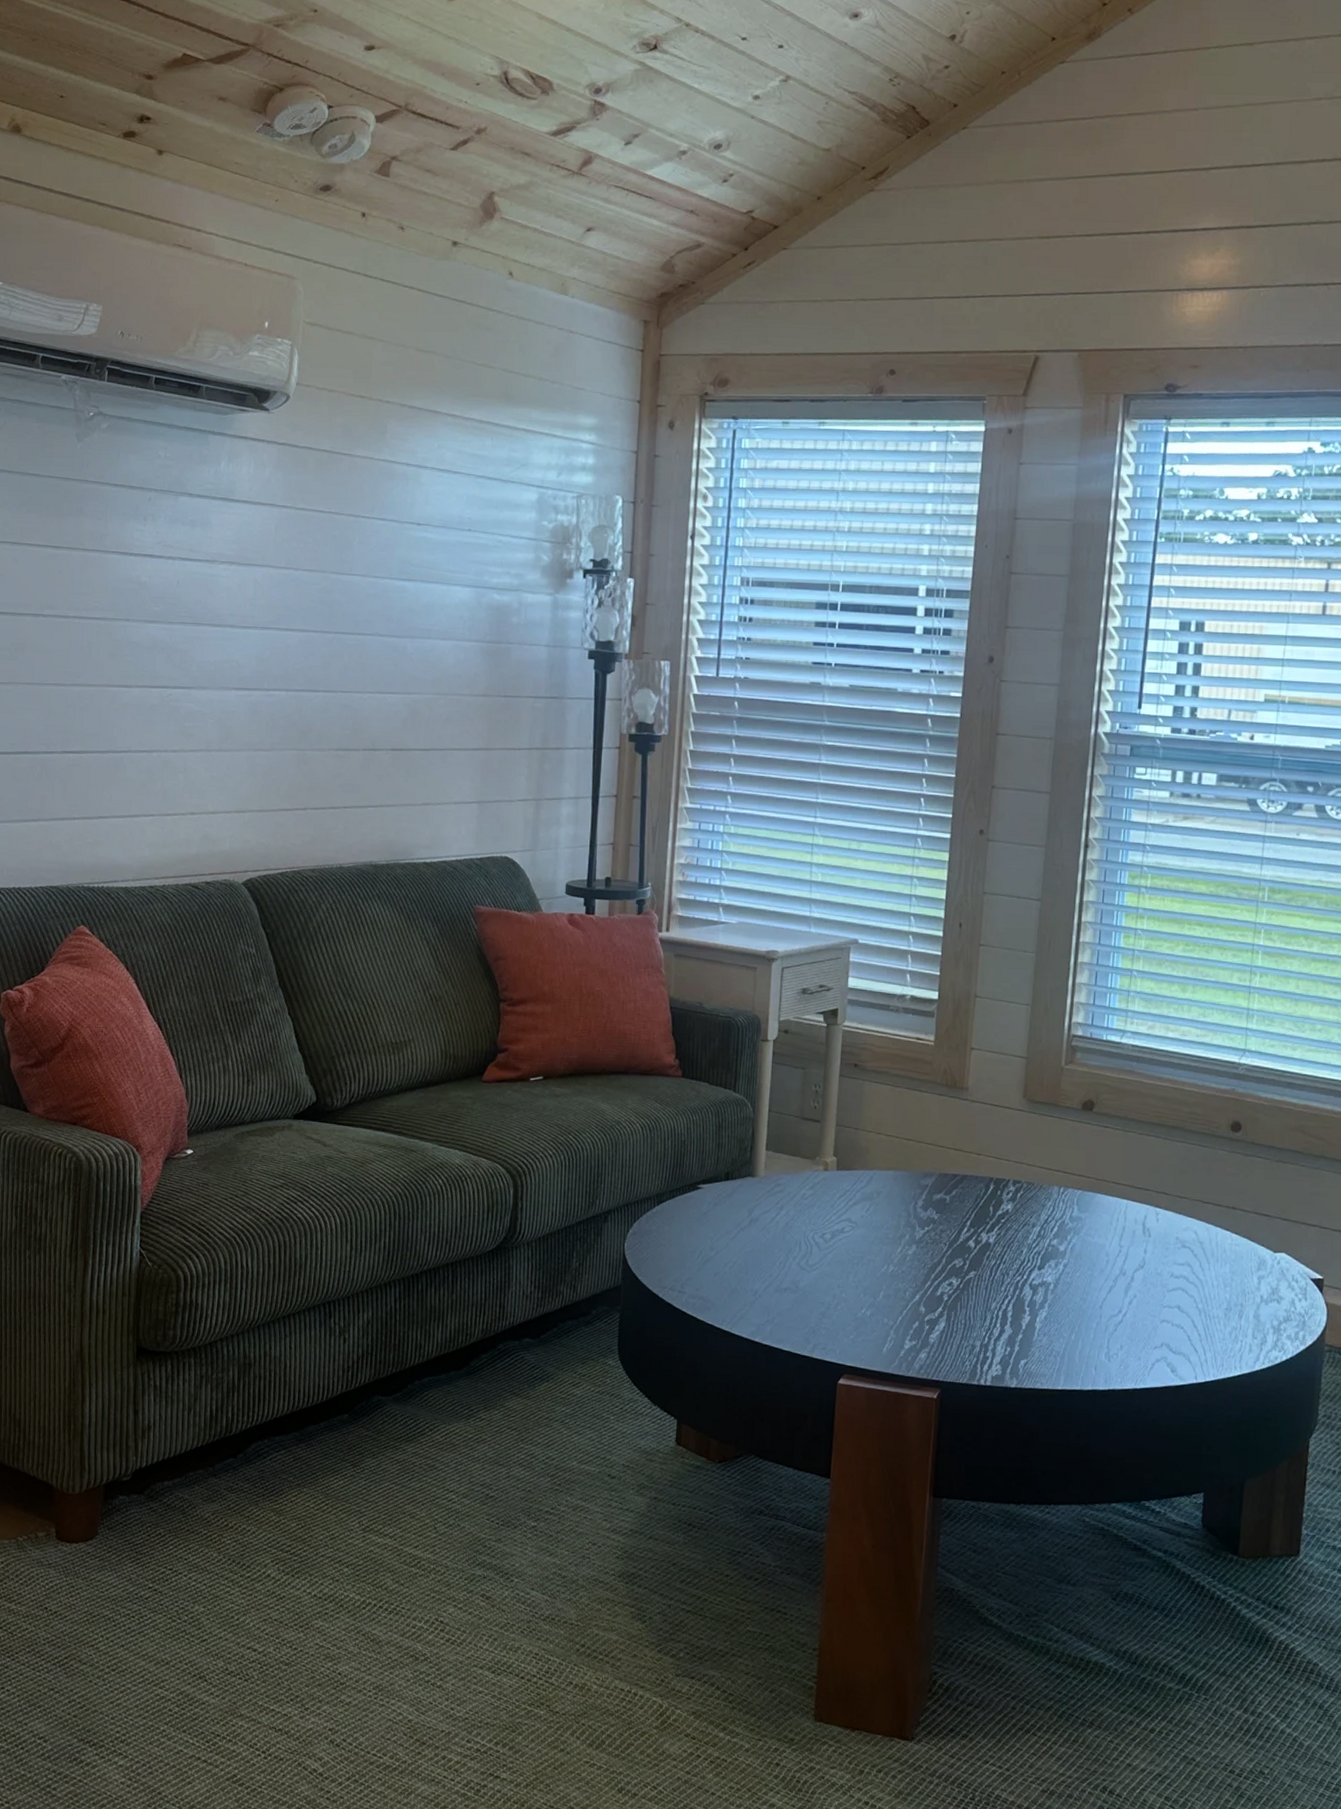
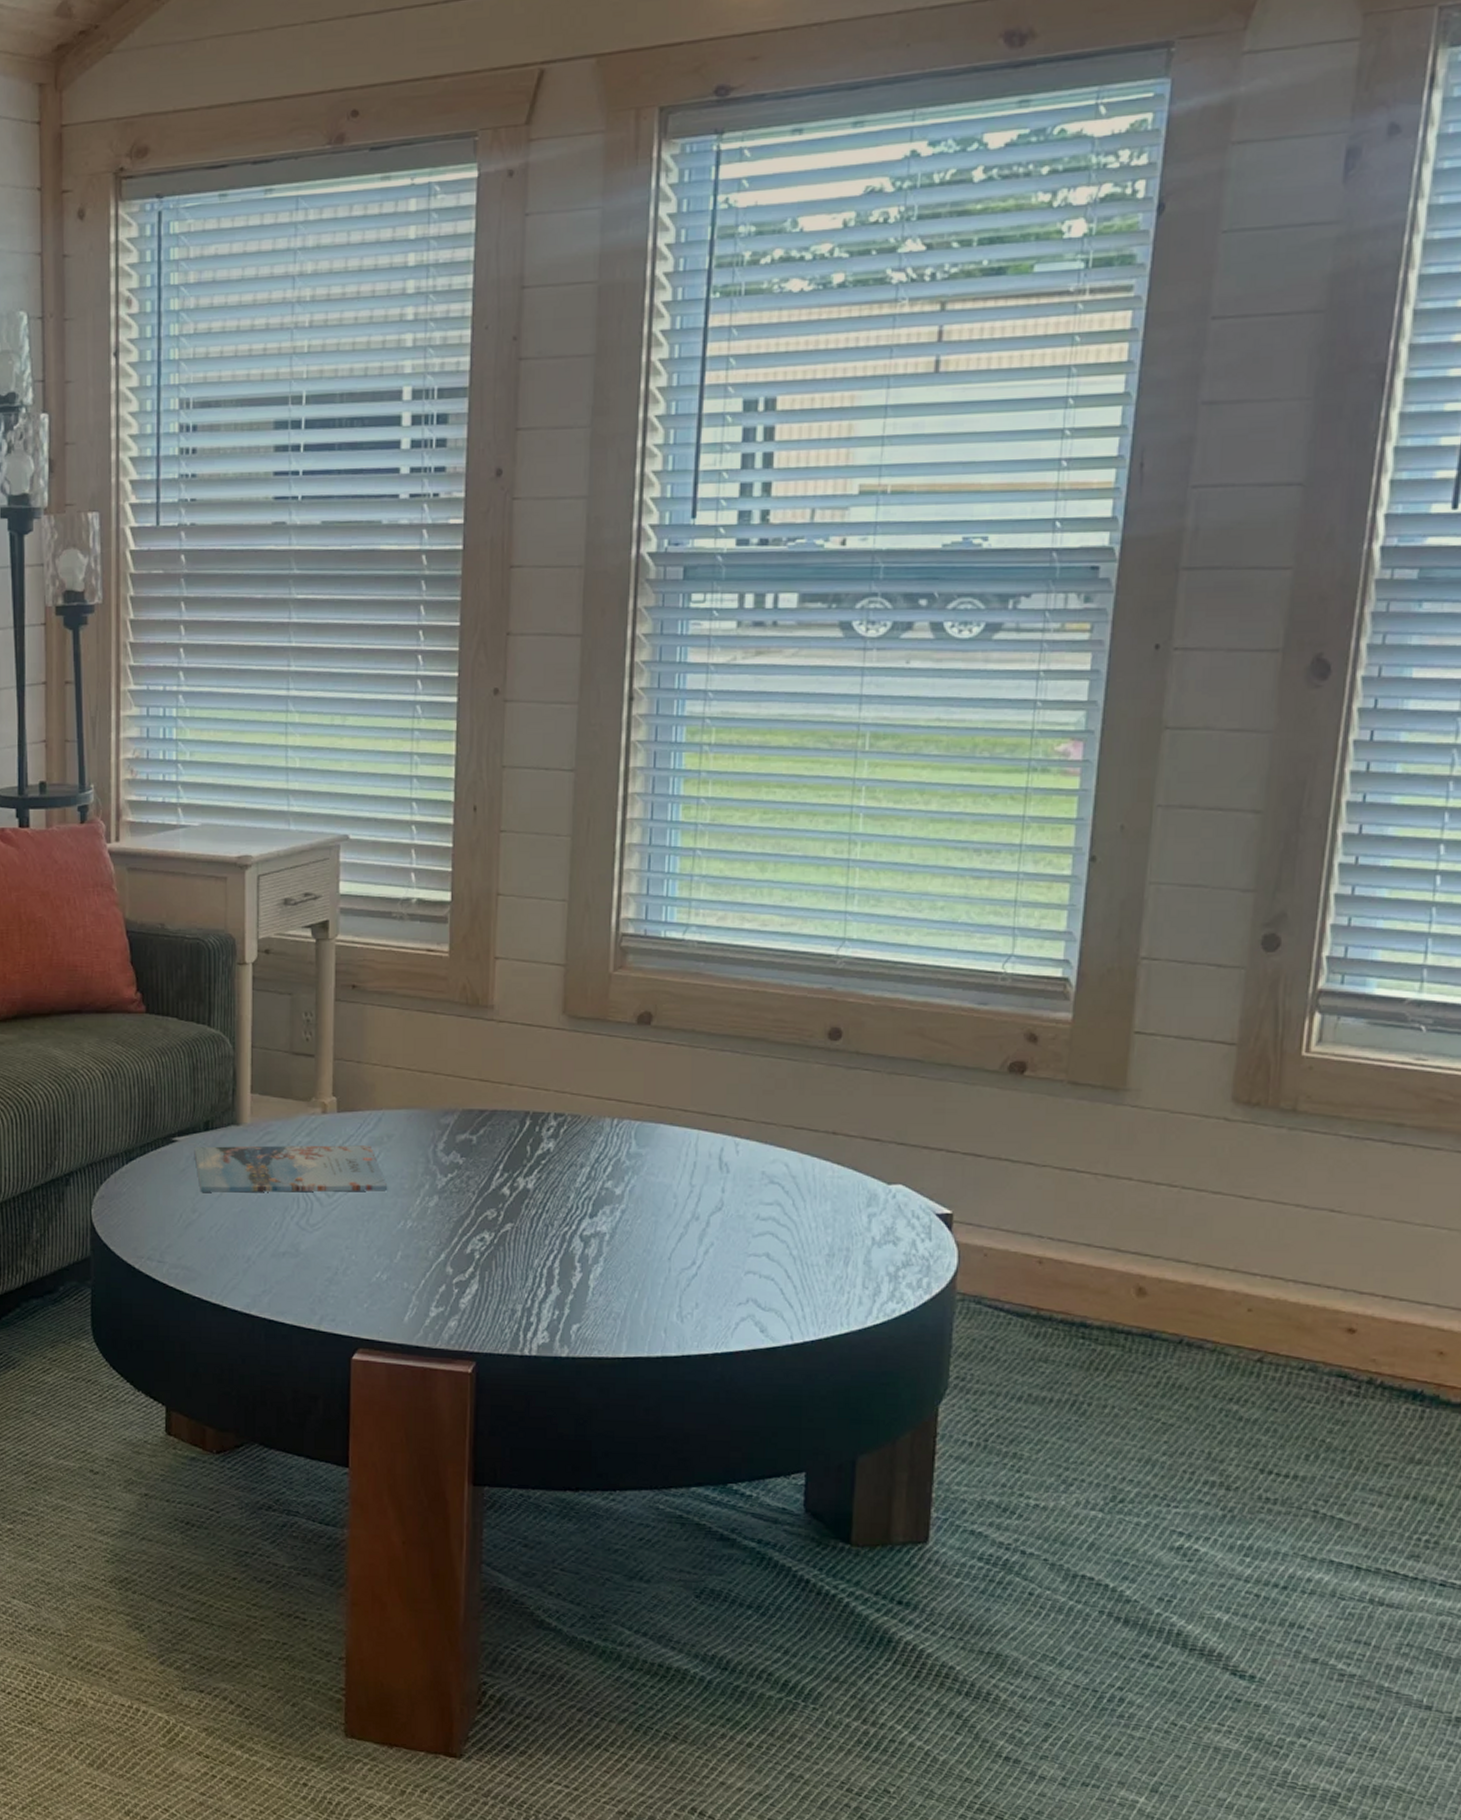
magazine: none [715,1193,875,1240] -> present [194,1145,388,1193]

